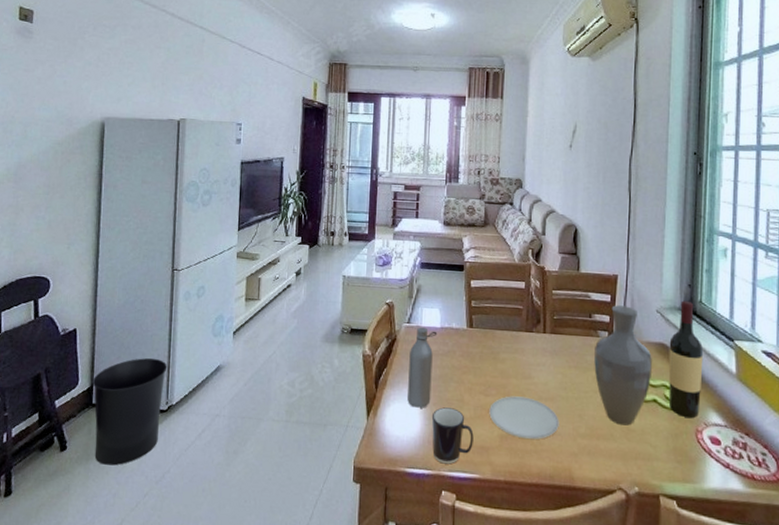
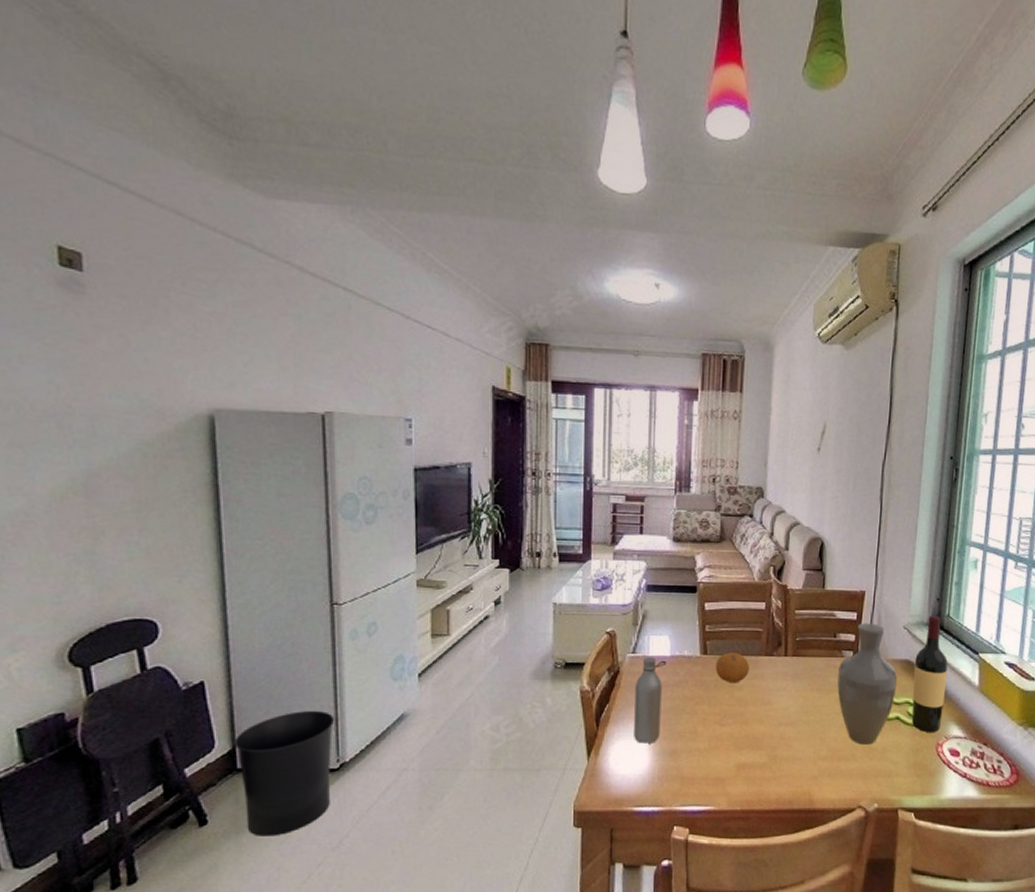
mug: present [431,407,474,465] -> none [661,741,708,799]
fruit: none [480,327,512,356] -> present [715,653,750,684]
plate: present [489,396,559,440] -> none [725,724,800,767]

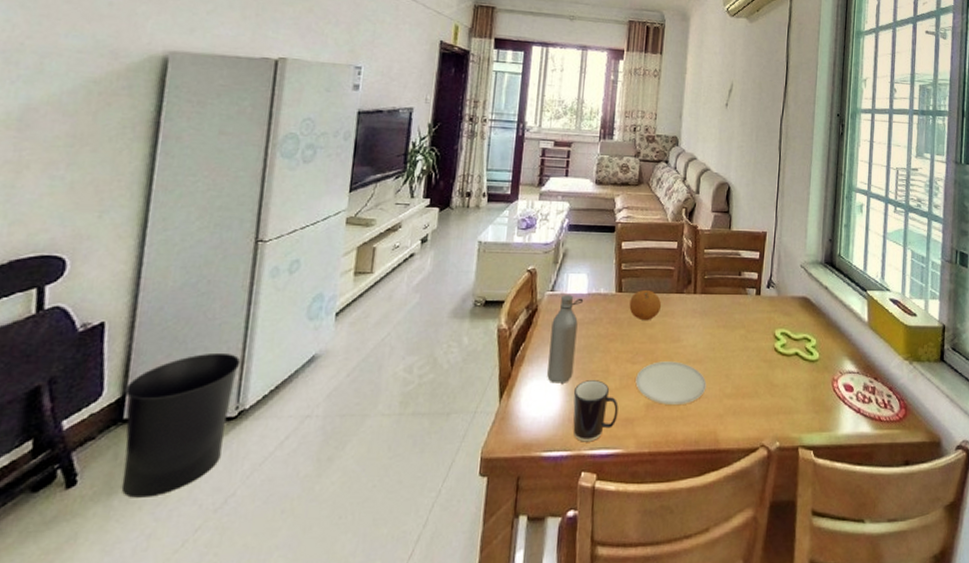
mug: none [661,741,708,799] -> present [573,380,619,442]
plate: none [725,724,800,767] -> present [635,361,707,406]
vase: present [837,623,898,745] -> none [741,262,796,381]
wine bottle: present [911,615,949,733] -> none [809,254,841,369]

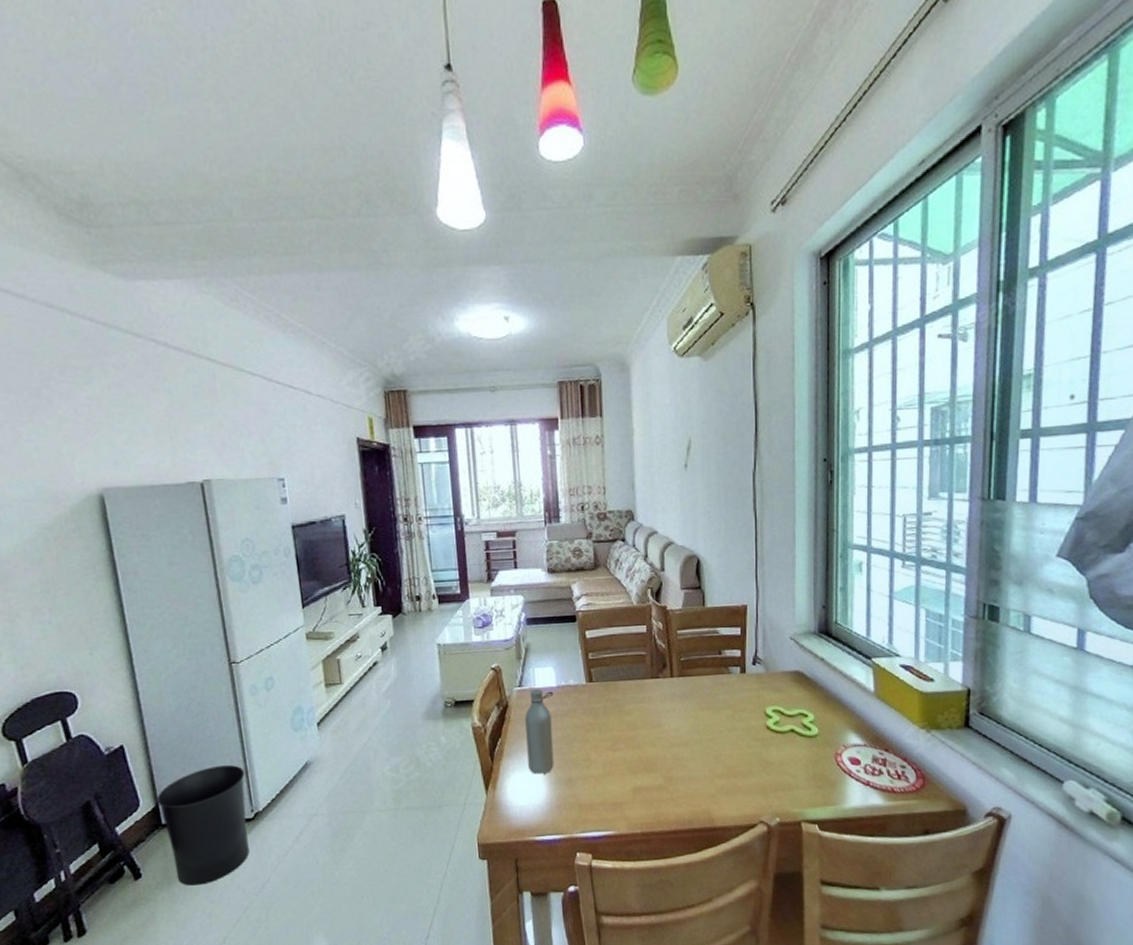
mug: present [573,380,619,442] -> none [557,768,605,826]
fruit: present [629,290,662,321] -> none [602,678,637,709]
plate: present [635,361,707,406] -> none [619,746,695,789]

